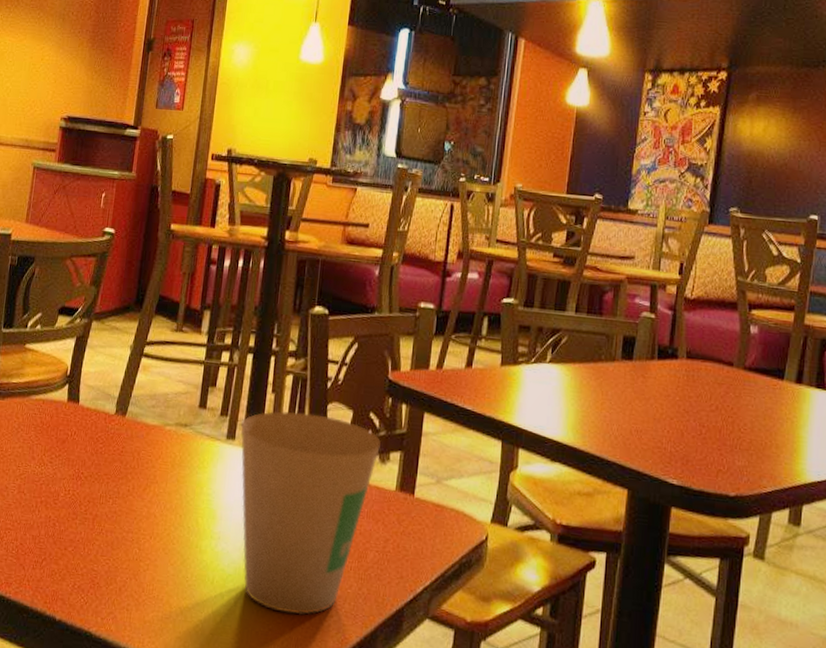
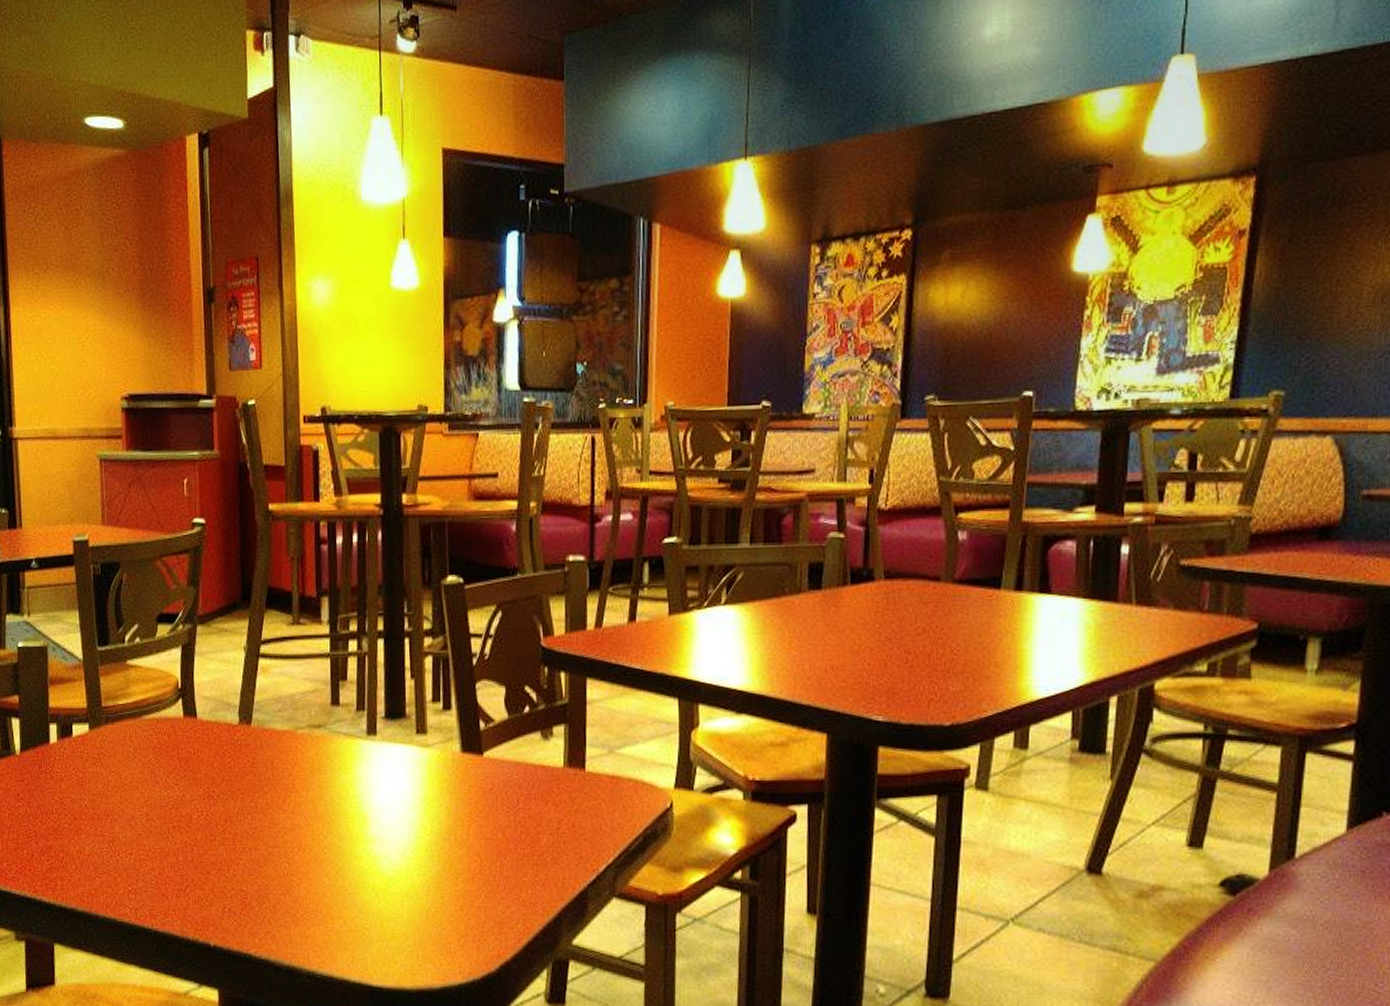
paper cup: present [241,411,381,615] -> none [381,696,541,910]

